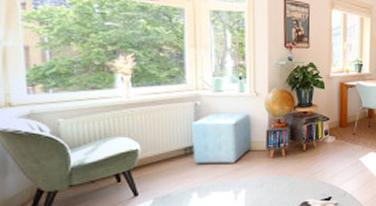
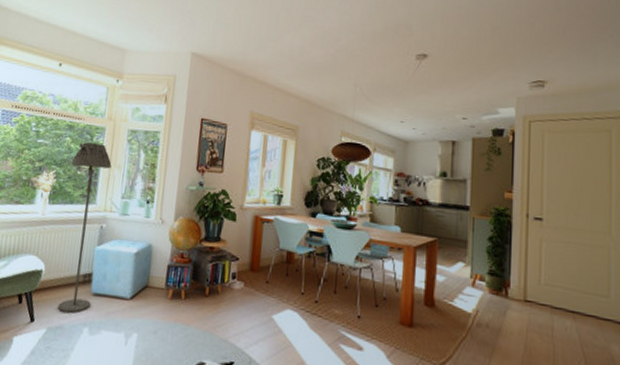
floor lamp: none [150,24,197,183] -> present [57,142,112,313]

